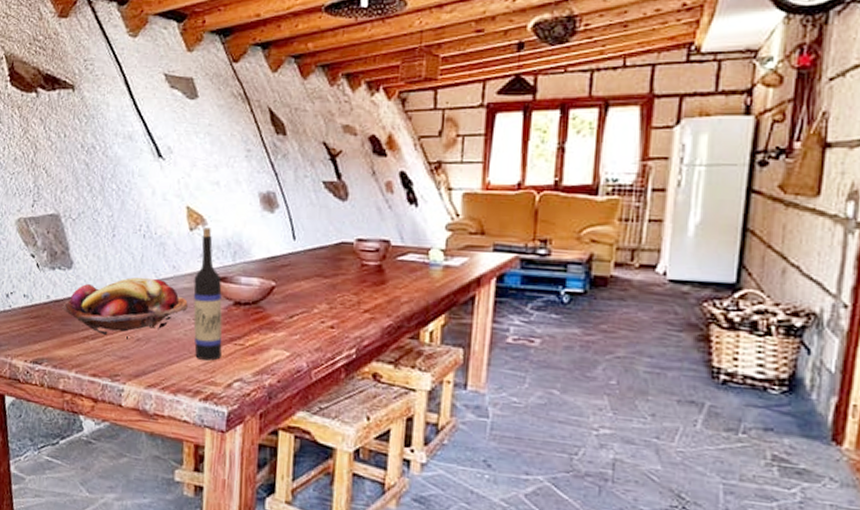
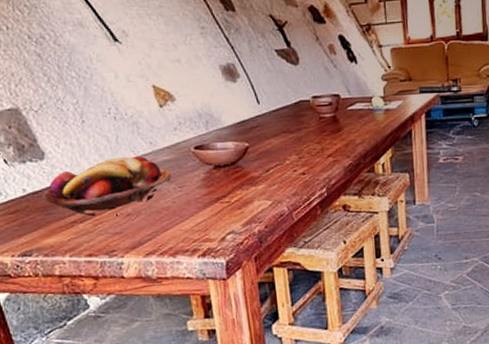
wine bottle: present [193,227,223,361] -> none [172,102,211,222]

